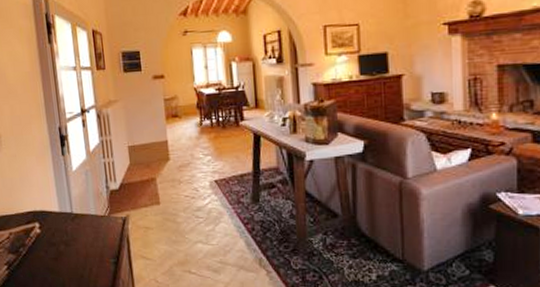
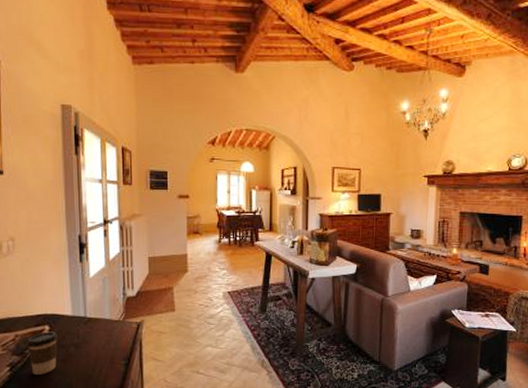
coffee cup: none [20,229,49,274] -> present [27,332,58,375]

